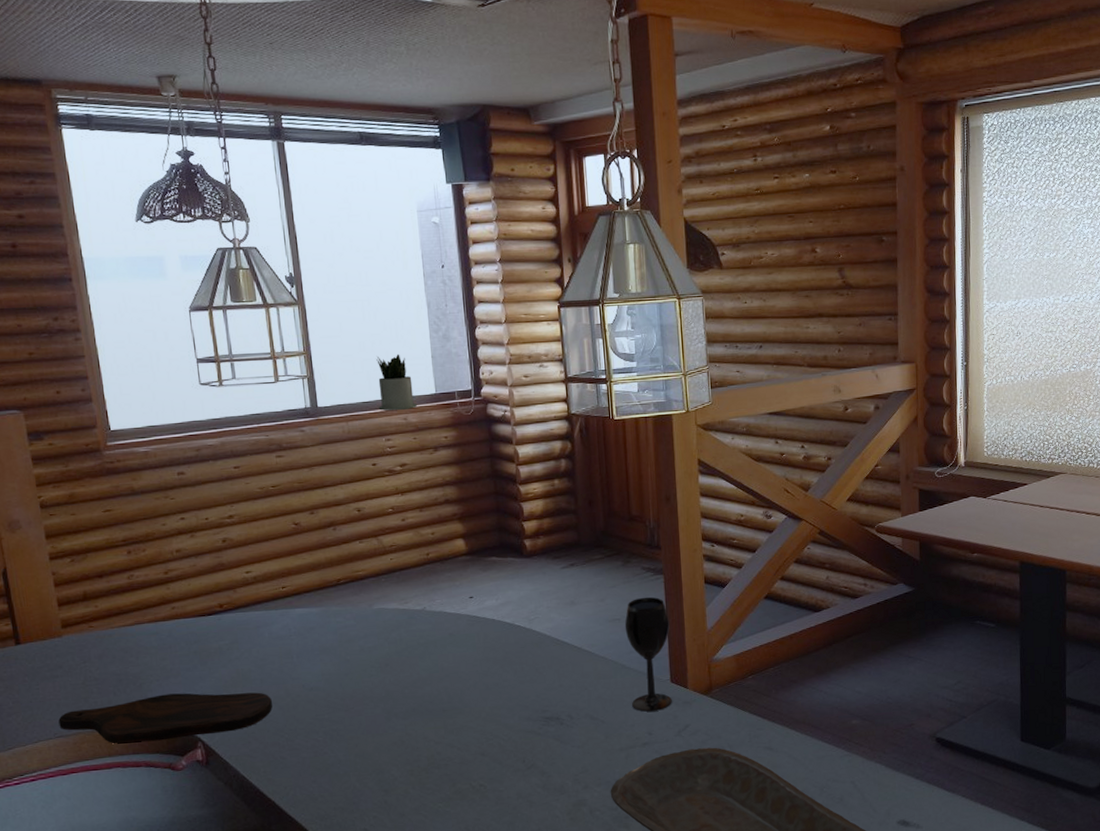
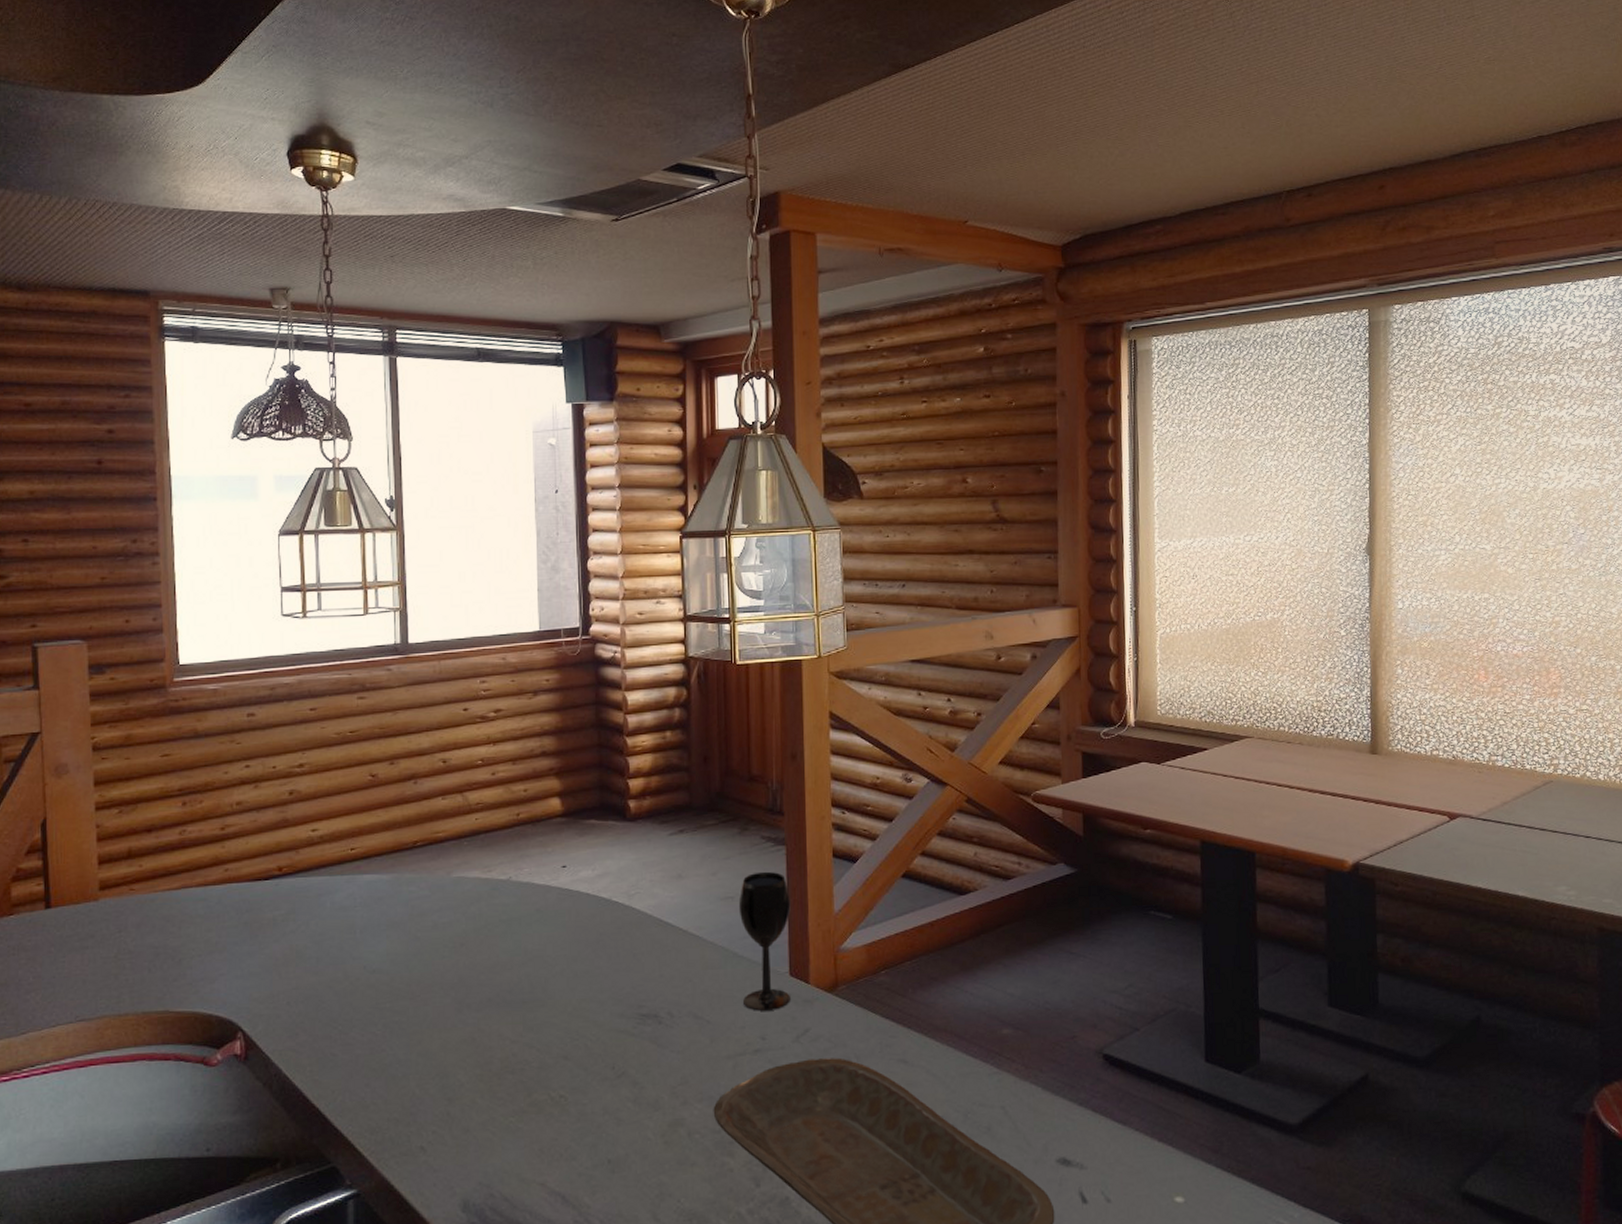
cutting board: present [58,692,273,744] -> none [82,971,328,1032]
planter: present [376,353,418,412] -> none [475,585,519,650]

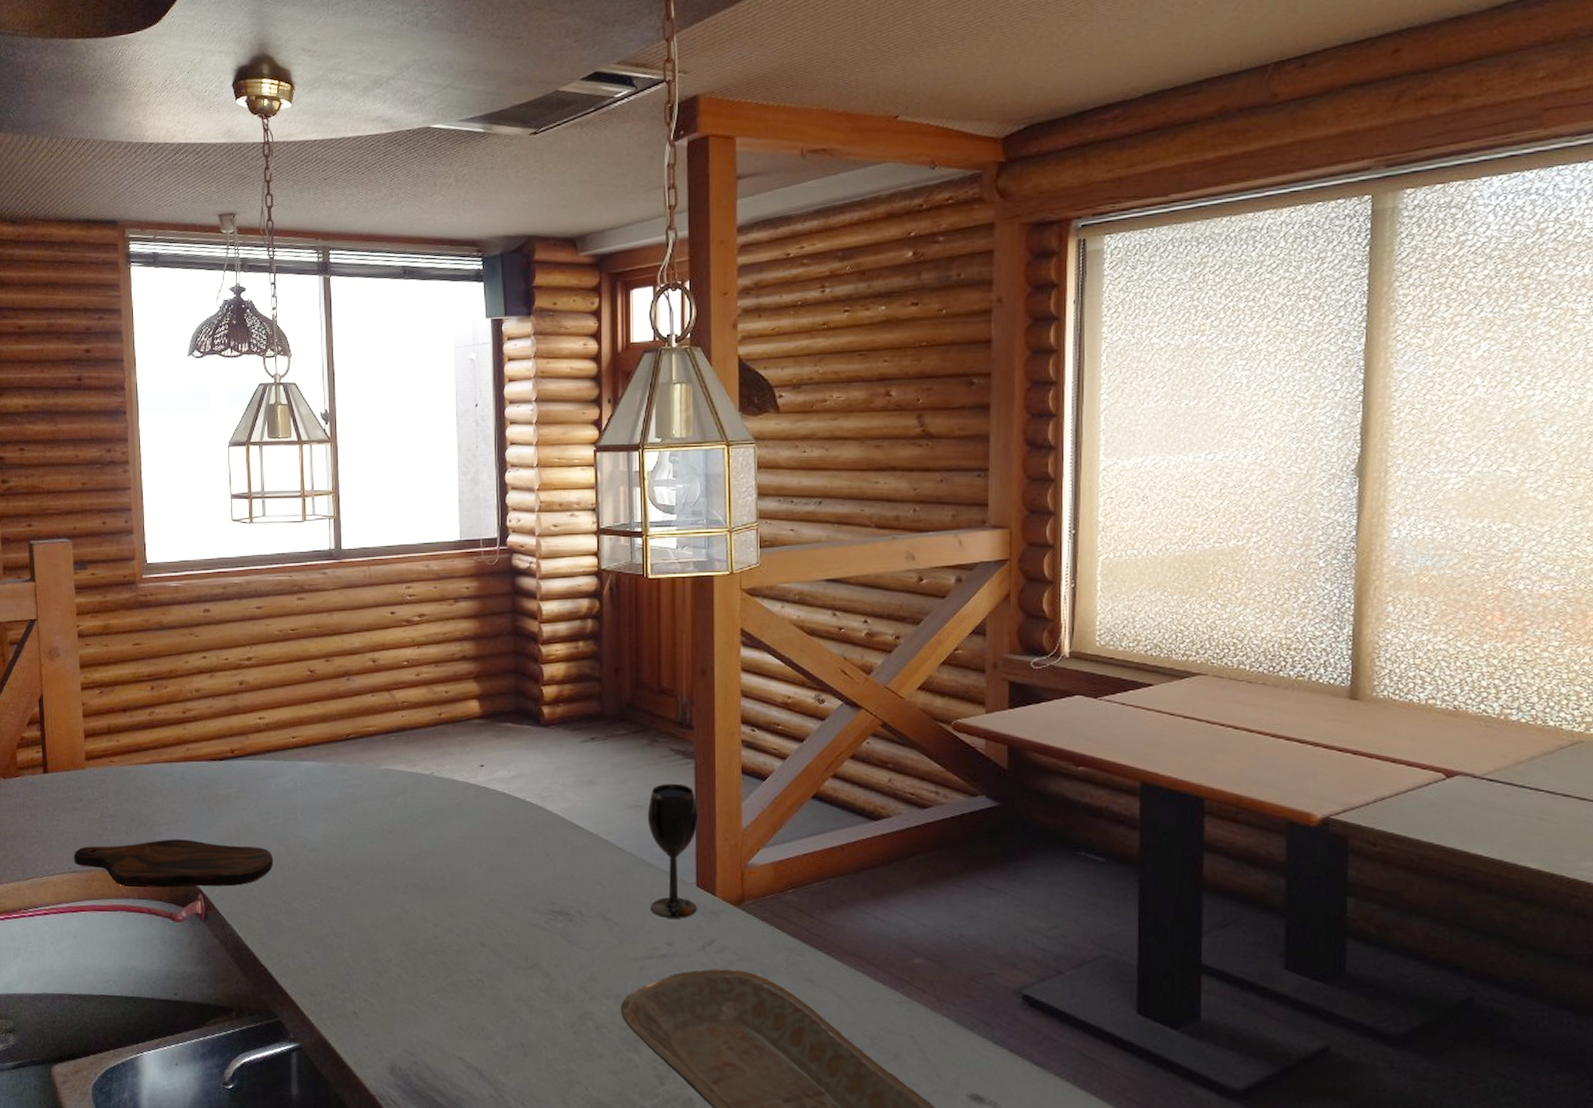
cutting board: none [82,971,328,1032] -> present [74,839,274,888]

